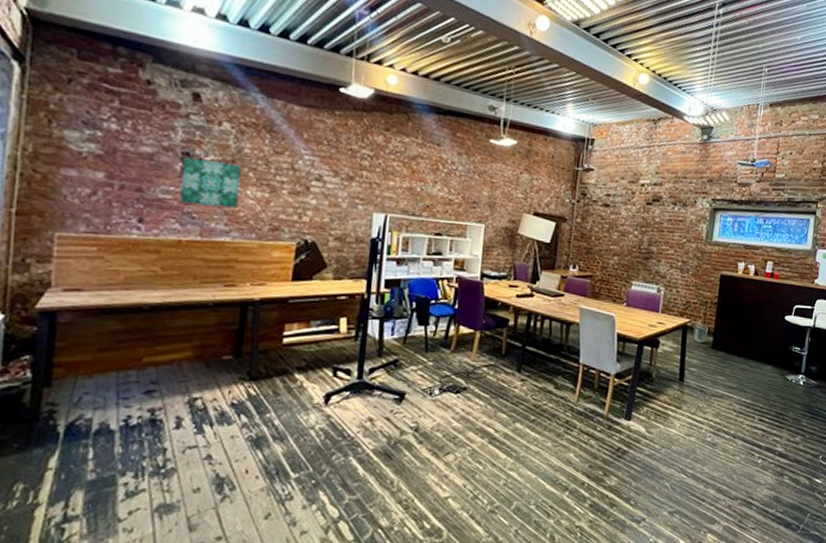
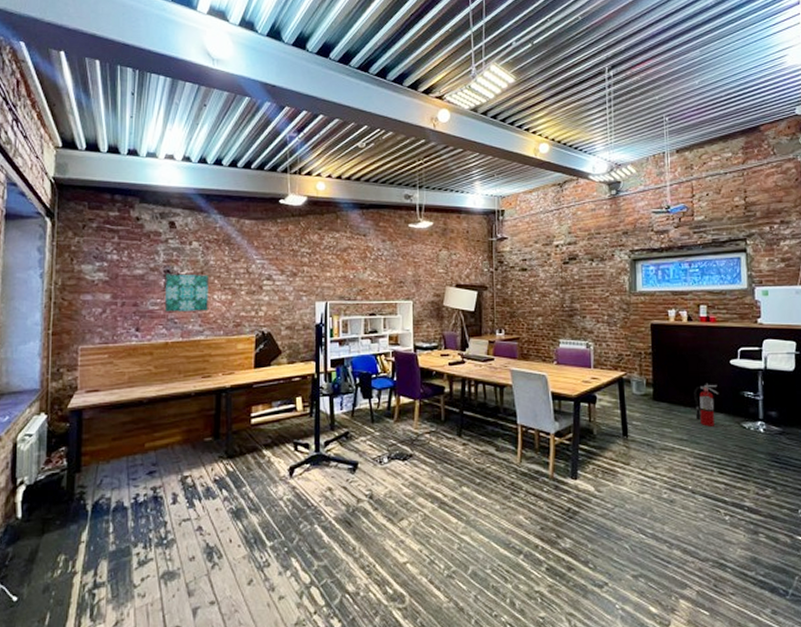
fire extinguisher: none [748,337,771,377] -> present [694,384,719,426]

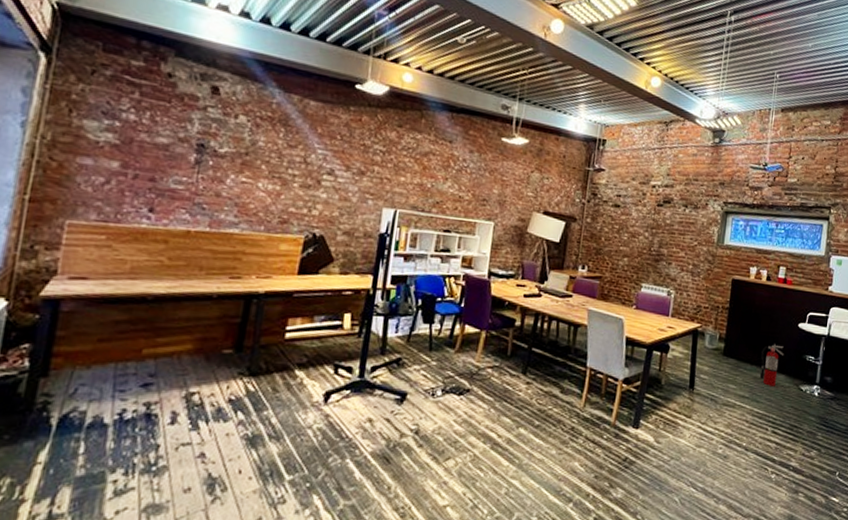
wall art: present [165,274,208,312] -> none [192,148,255,200]

